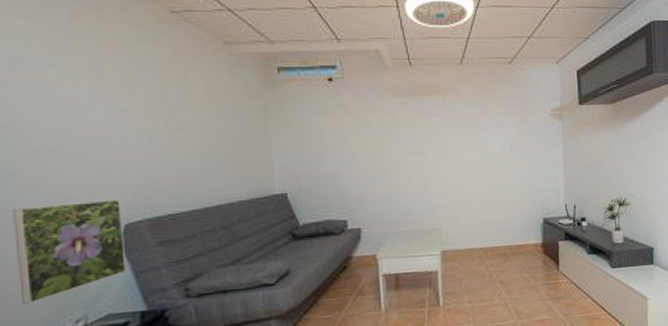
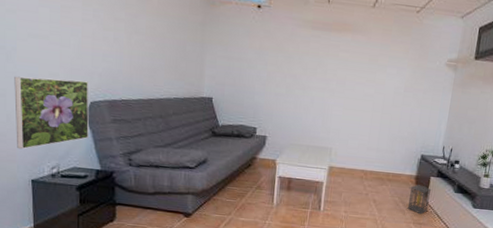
lantern: none [538,247,563,288] -> present [407,180,432,215]

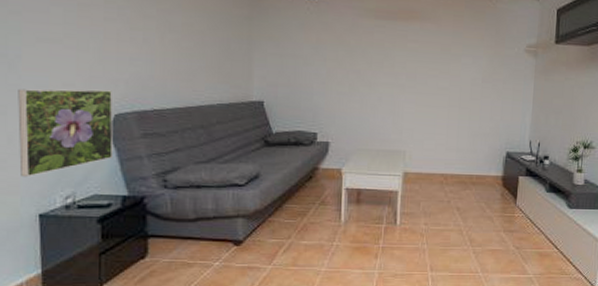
lantern: present [407,180,432,215] -> none [495,181,521,221]

